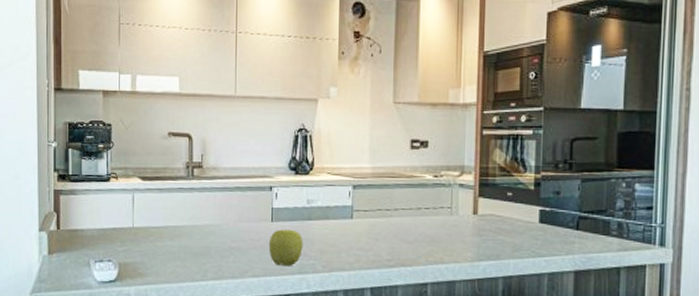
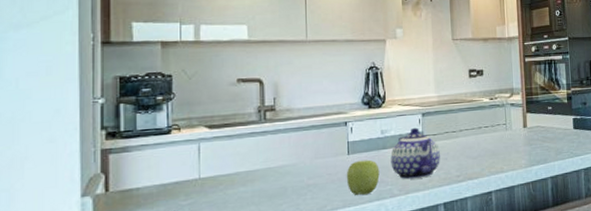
teapot: none [315,200,370,257] -> present [390,127,440,180]

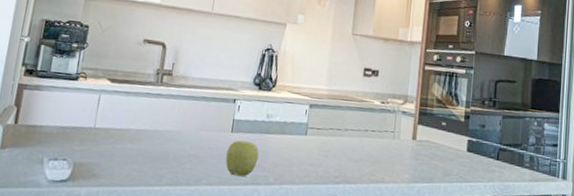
teapot: present [390,127,440,180] -> none [271,117,322,172]

